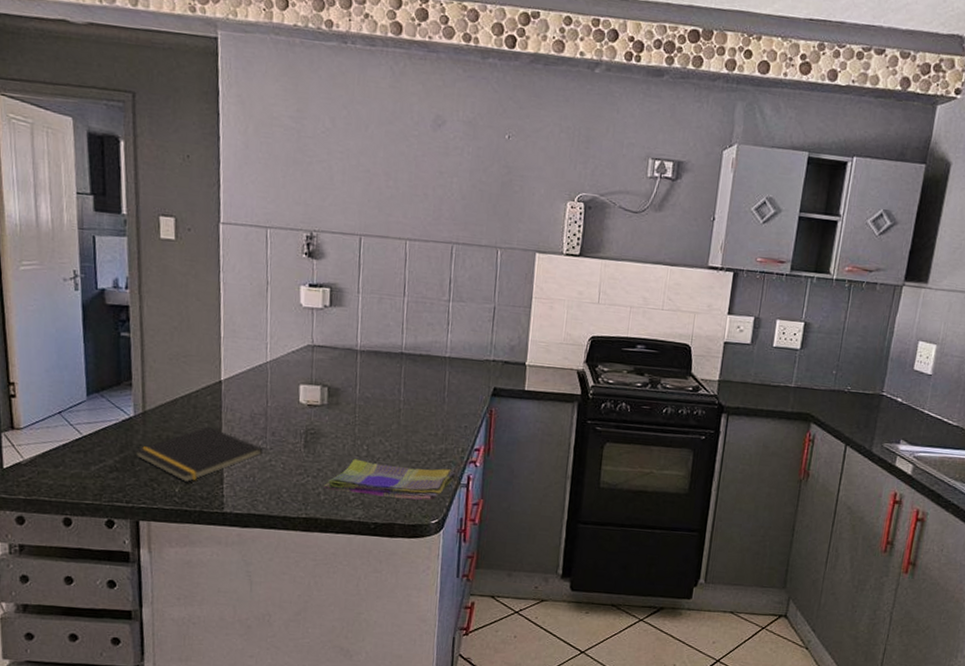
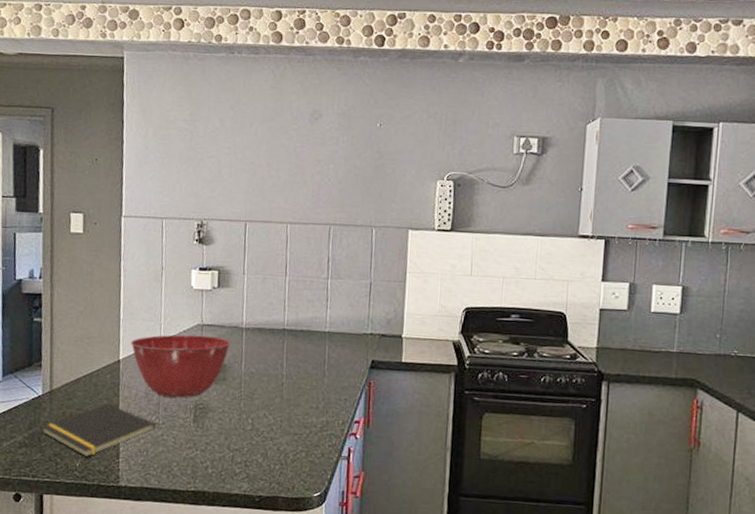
mixing bowl: none [233,355,345,422] -> present [131,334,231,398]
dish towel: present [324,459,456,501] -> none [211,432,337,473]

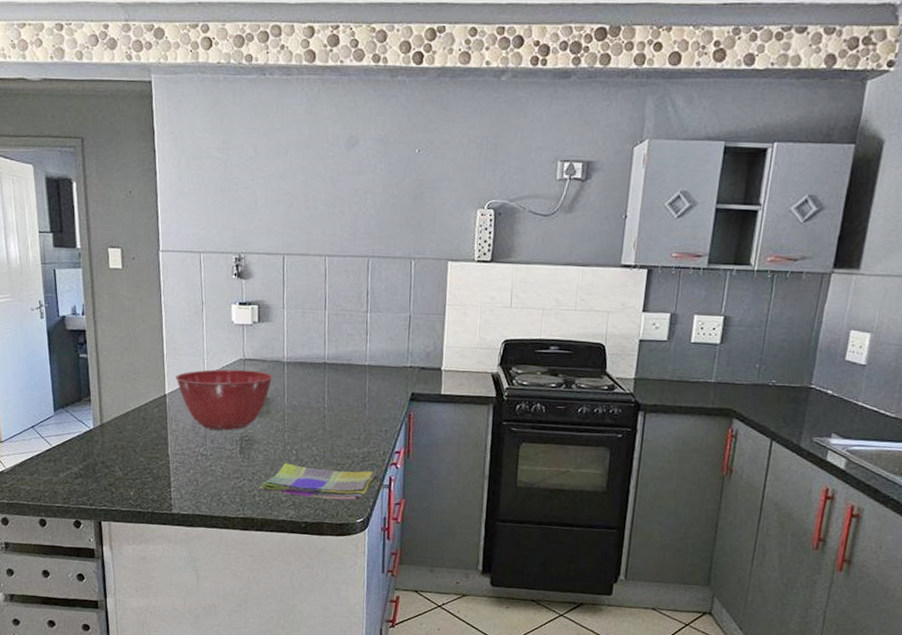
notepad: present [42,403,156,457] -> none [96,436,204,486]
dish towel: none [211,432,337,473] -> present [258,463,379,501]

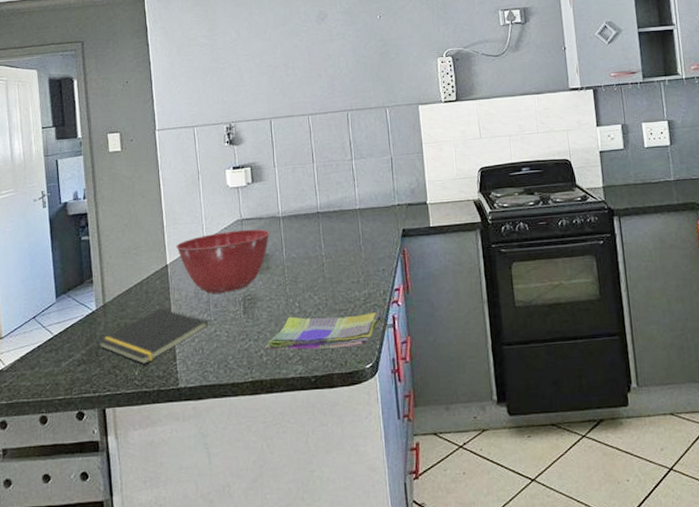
notepad: none [96,436,204,486] -> present [99,308,208,364]

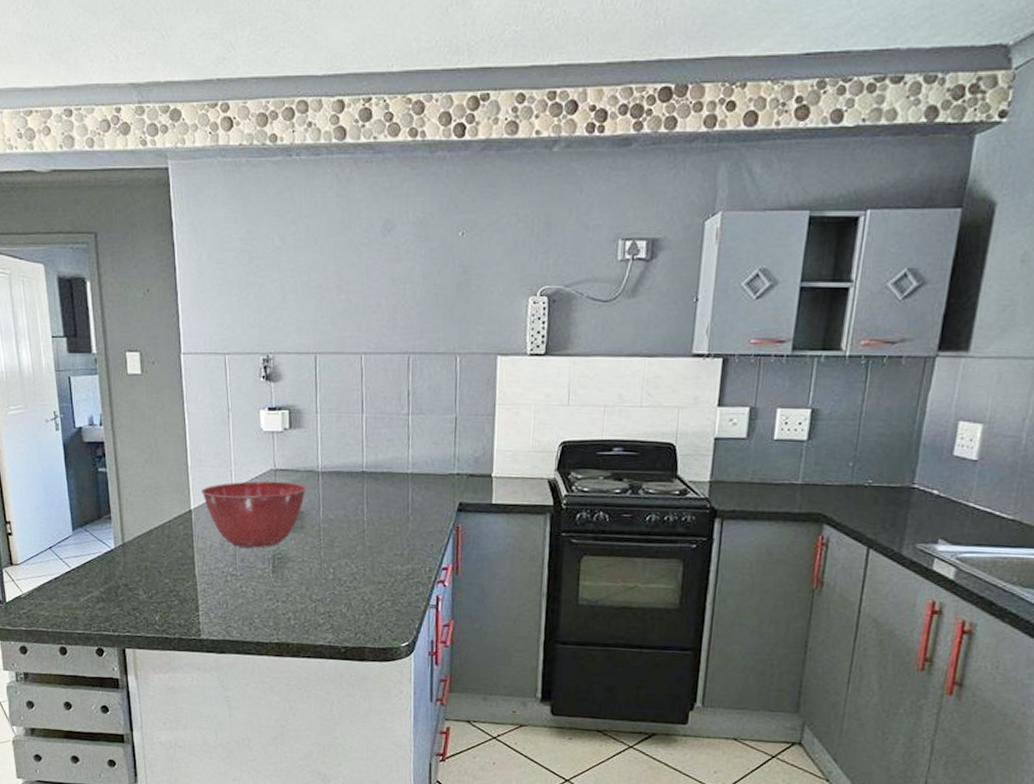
notepad: present [99,308,208,364] -> none [118,555,234,610]
dish towel: present [265,312,382,351] -> none [293,582,425,623]

